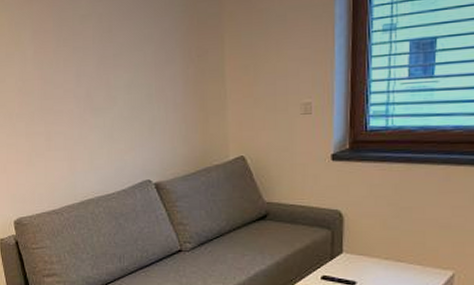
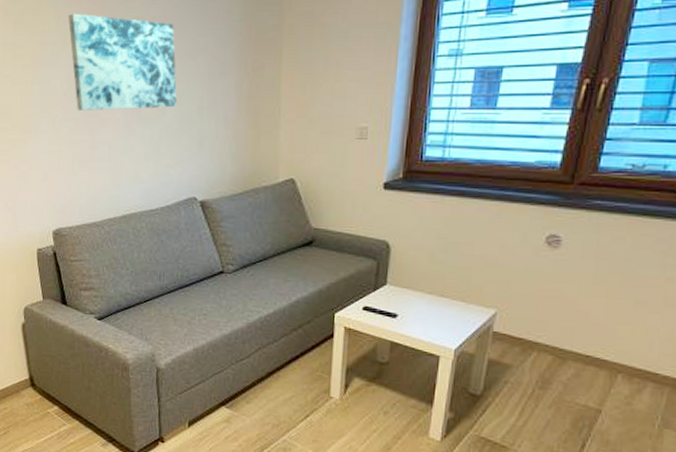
wall art: none [19,15,126,105] -> present [67,13,177,111]

